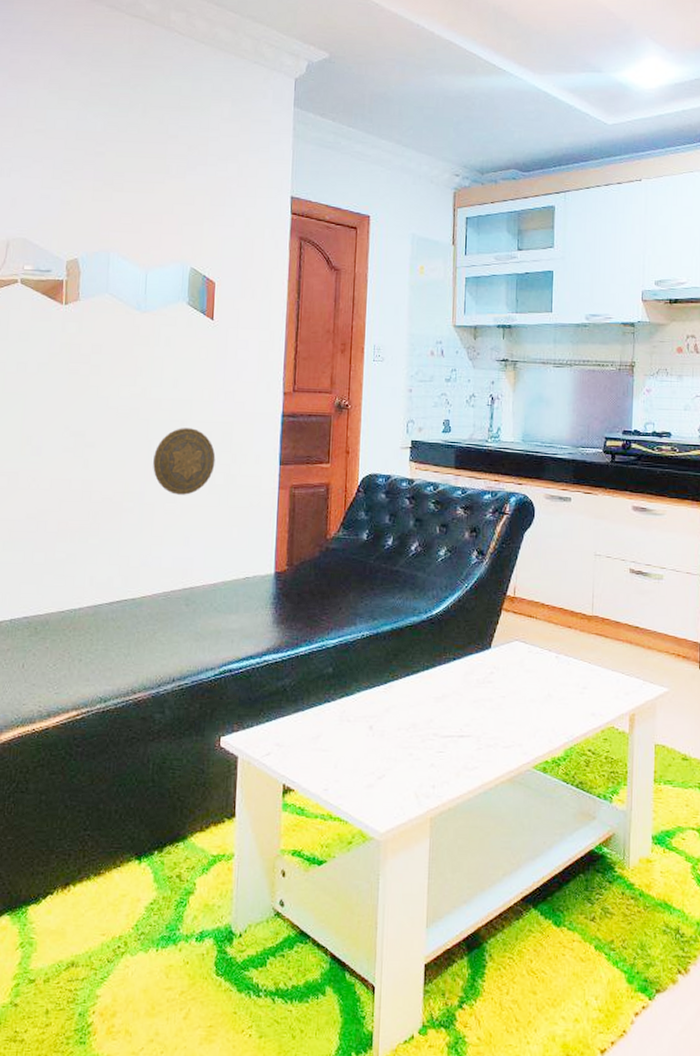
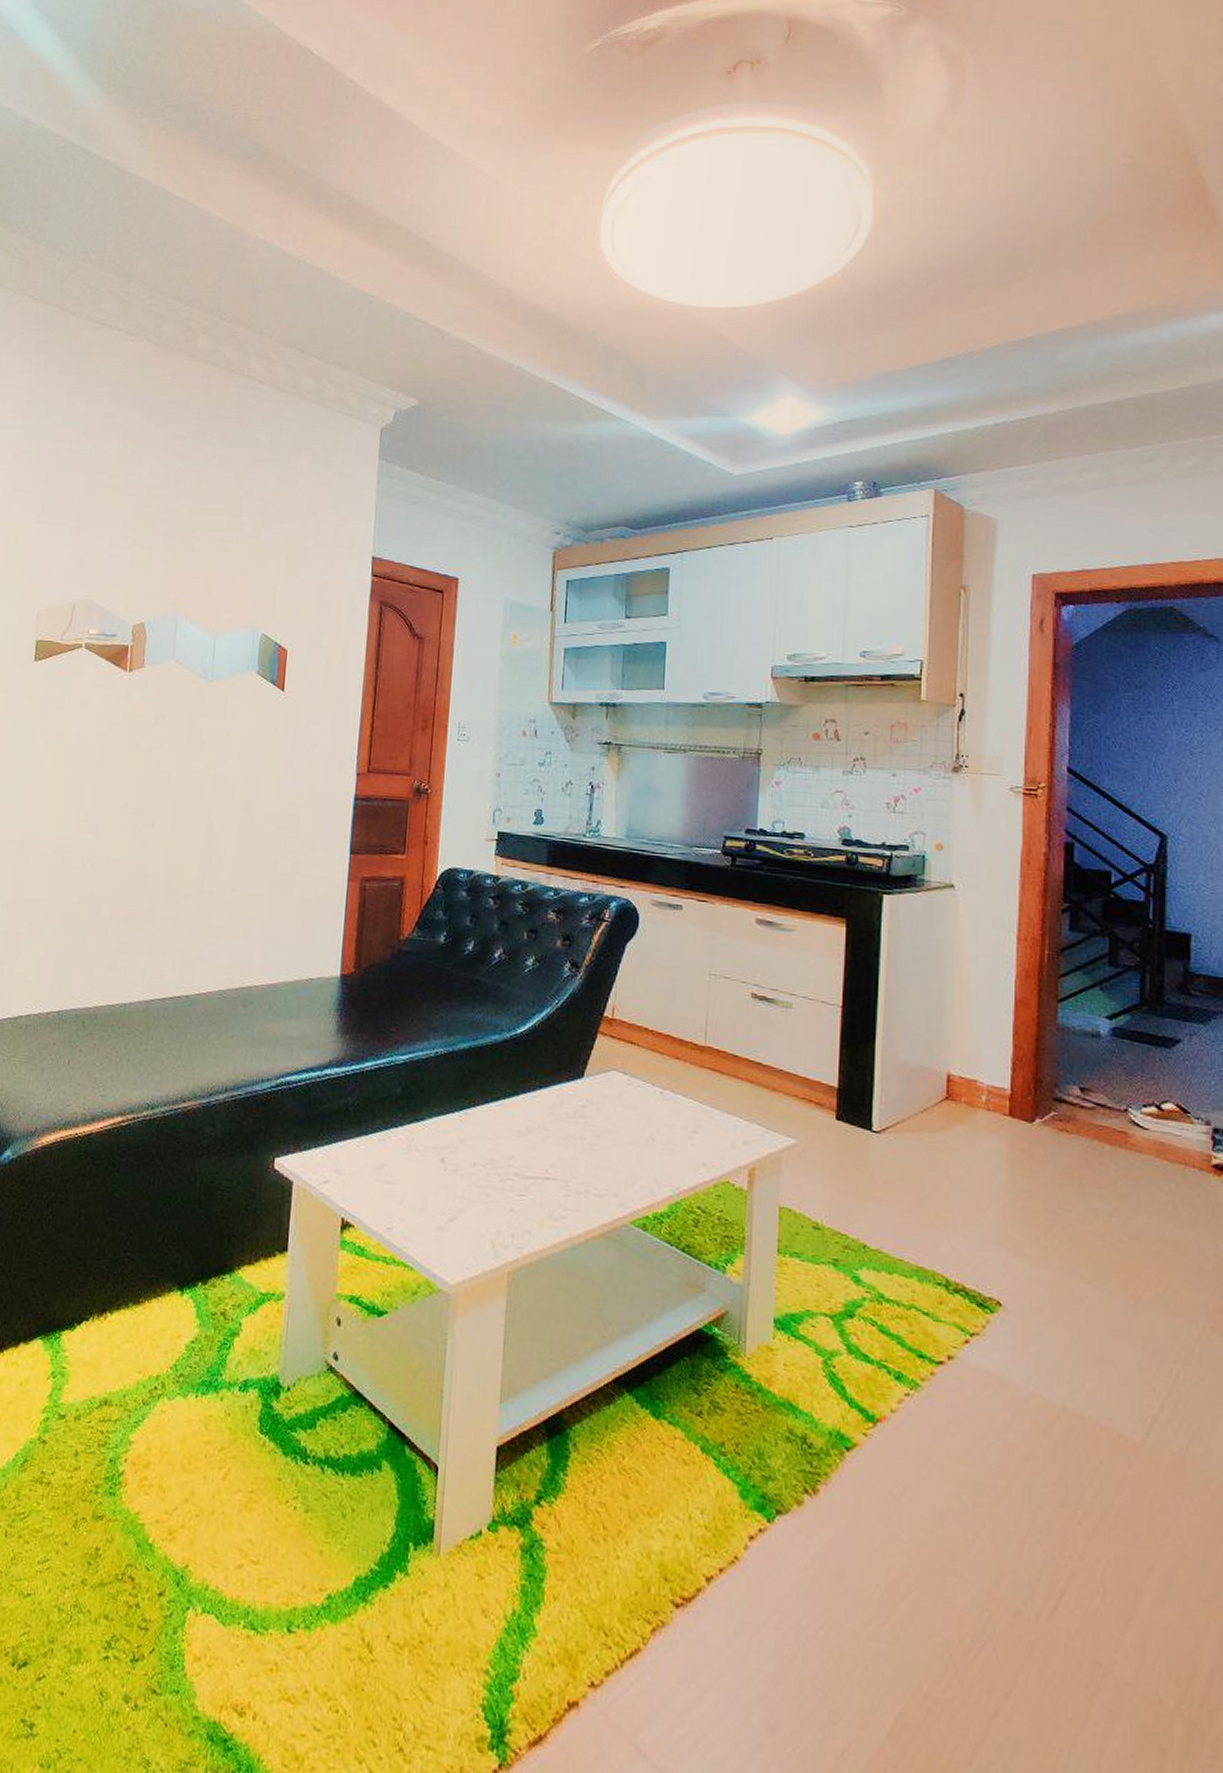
decorative plate: present [153,428,216,495] -> none [213,809,281,883]

